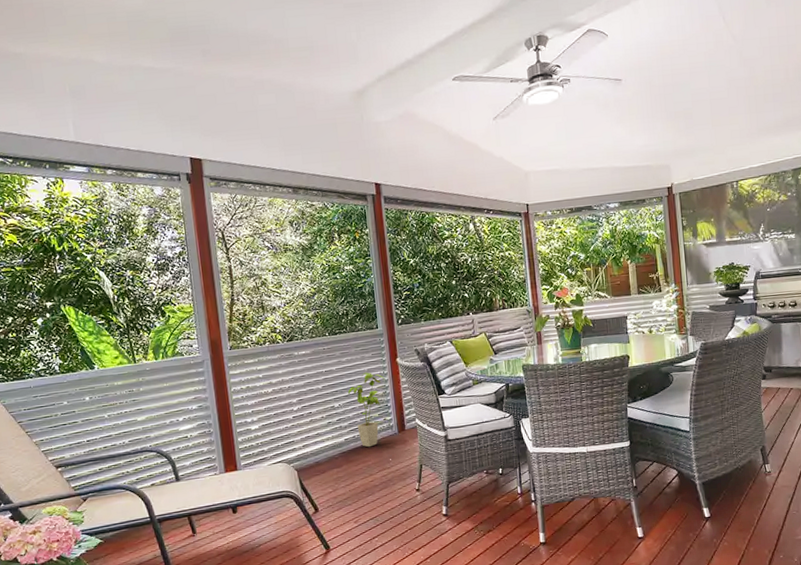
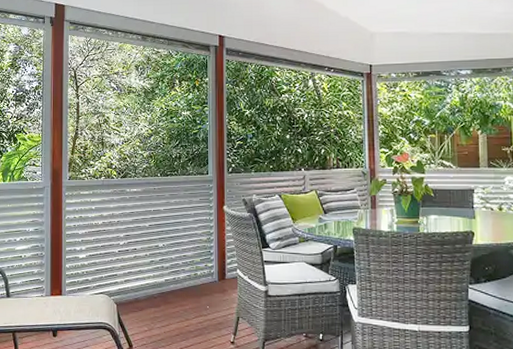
house plant: present [347,372,386,448] -> none [172,216,211,292]

